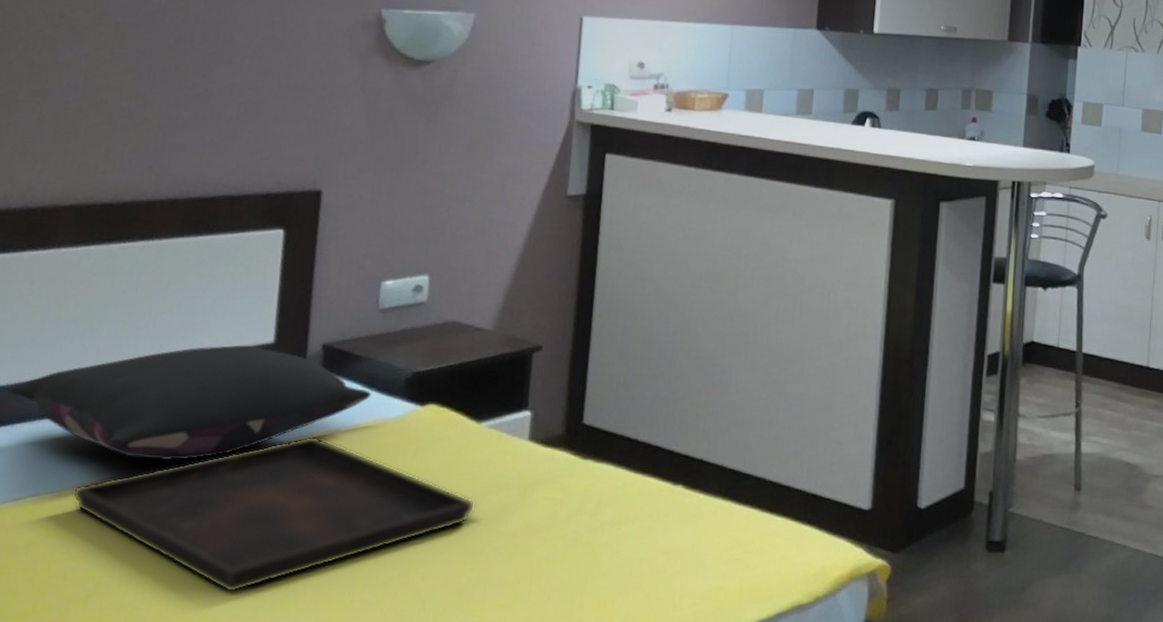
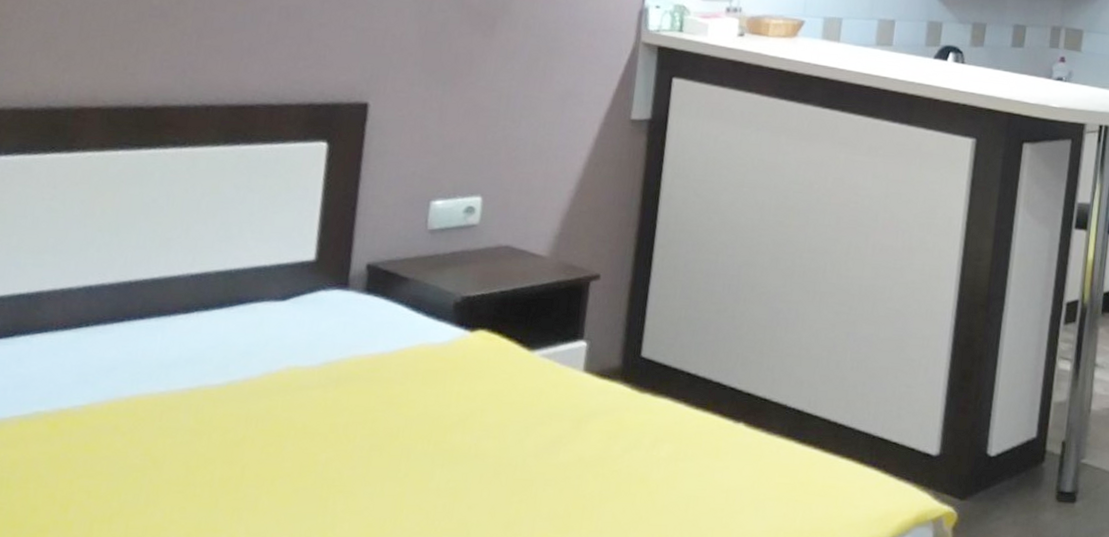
pillow: present [8,345,372,461] -> none [28,261,418,379]
serving tray: present [72,435,475,593] -> none [96,357,526,517]

